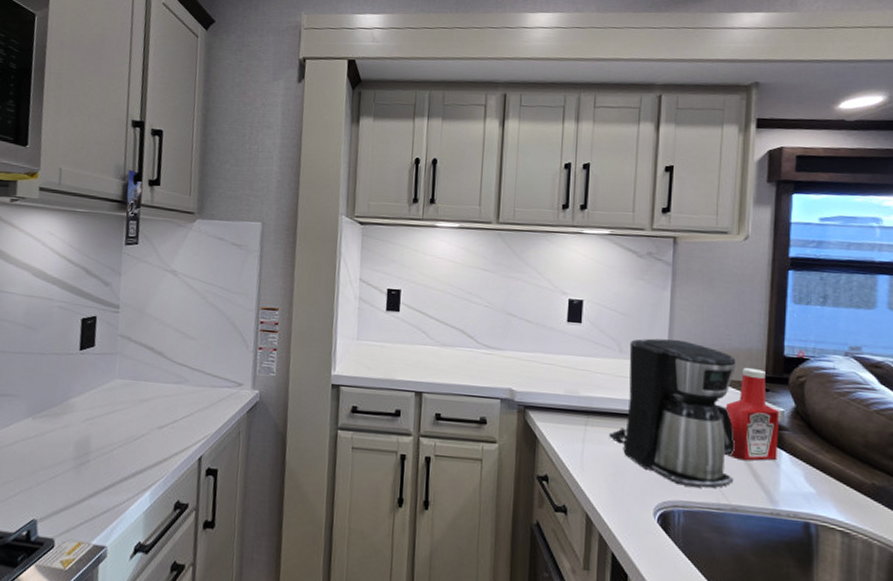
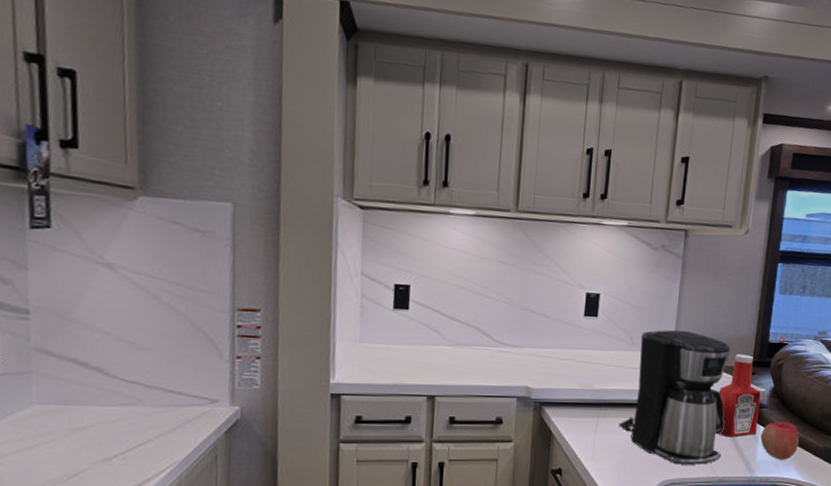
apple: none [783,446,836,494] -> present [760,421,799,460]

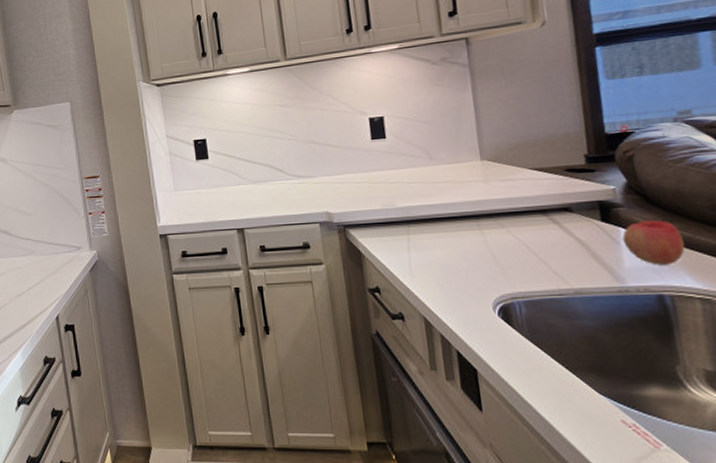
coffee maker: present [619,330,730,465] -> none [433,137,573,277]
ketchup bottle: present [720,353,762,438] -> none [551,151,616,244]

